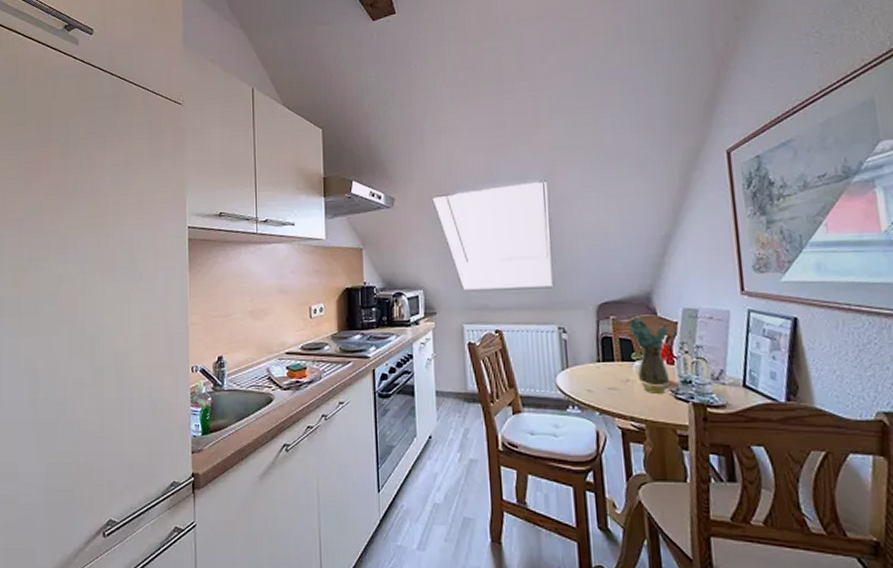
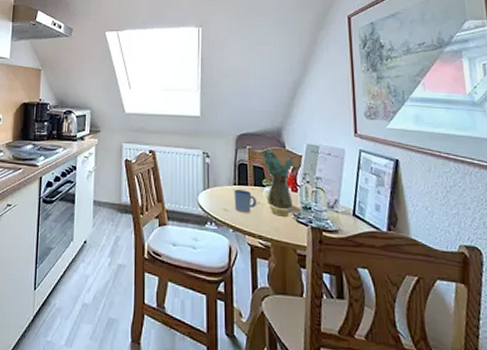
mug: none [598,367,627,393] -> present [234,189,257,213]

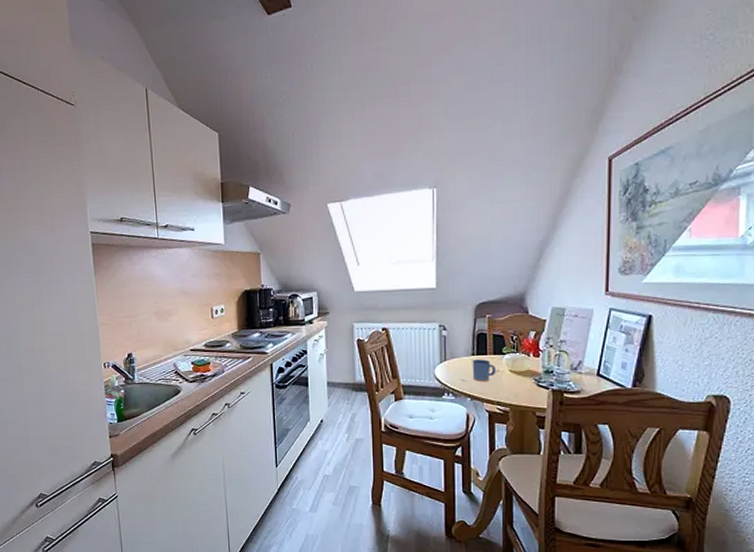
vase: present [260,146,293,217] -> none [501,314,536,382]

